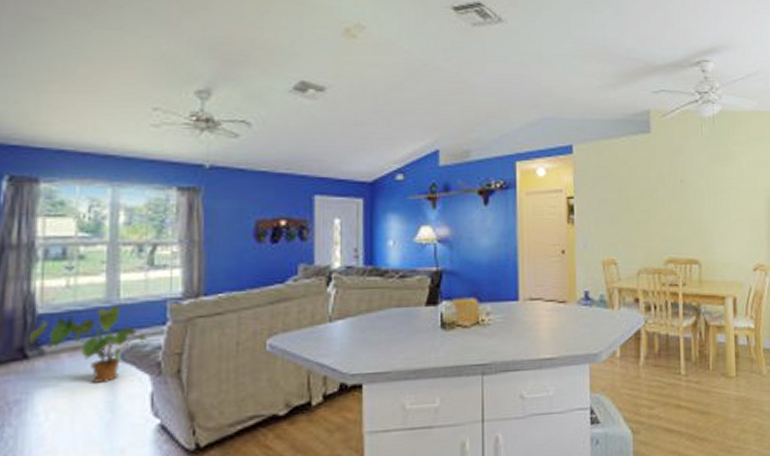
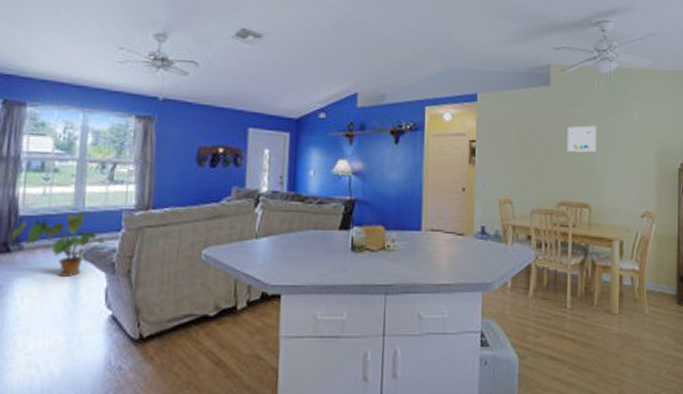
wall art: none [671,174,703,204] -> present [567,125,597,153]

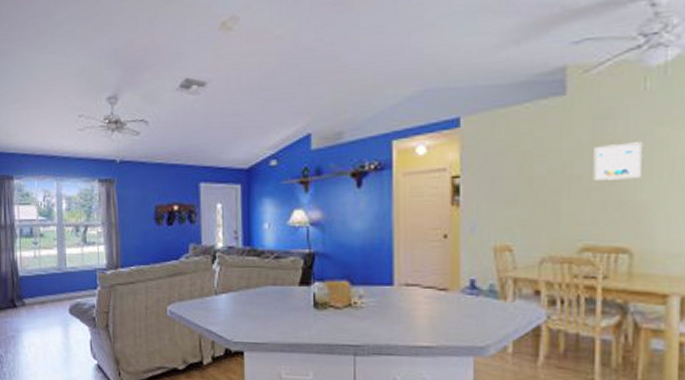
house plant: present [11,213,105,276] -> none [16,273,85,329]

